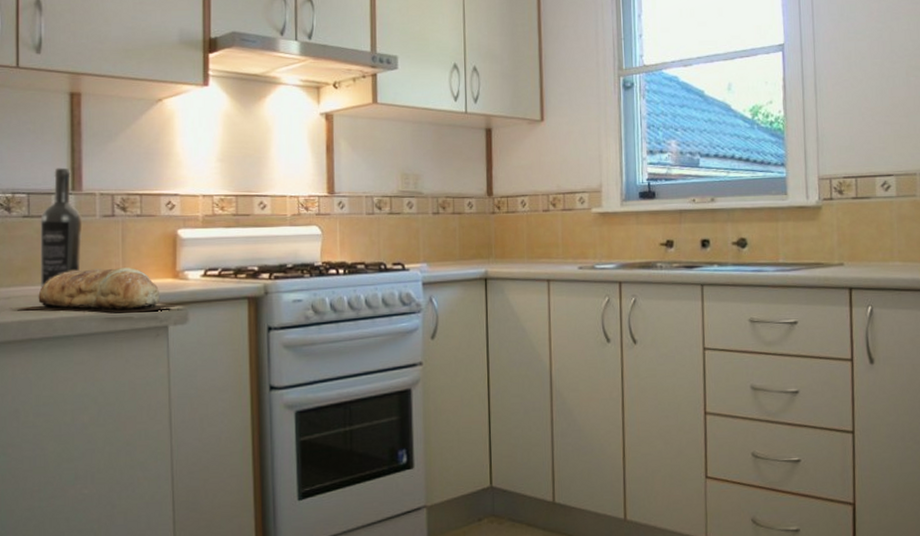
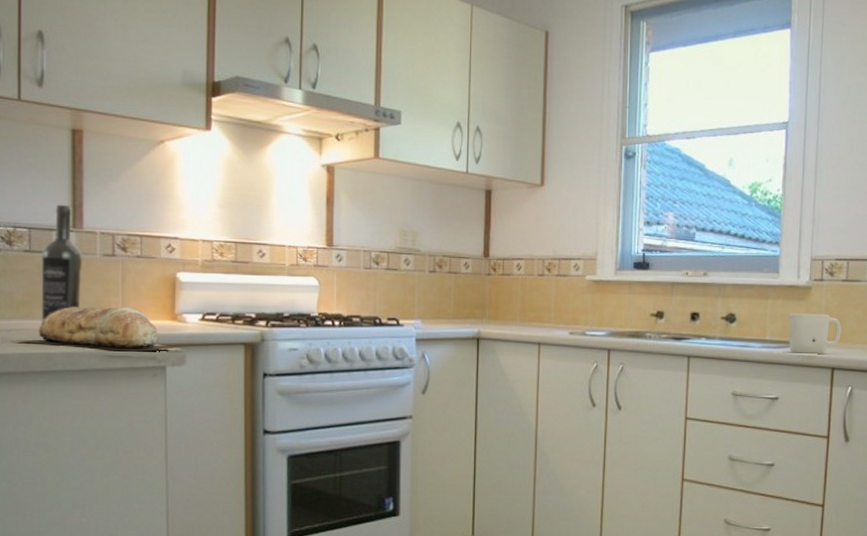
mug: none [801,233,856,275] -> present [788,313,842,355]

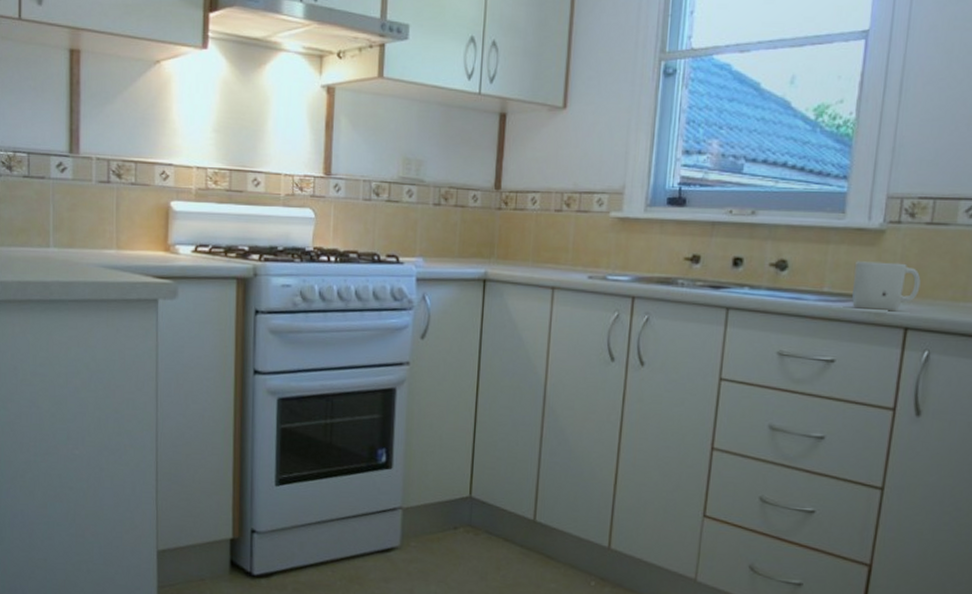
bread loaf: present [9,306,188,352] -> none [9,234,180,284]
wine bottle: present [40,204,83,323] -> none [38,128,79,251]

